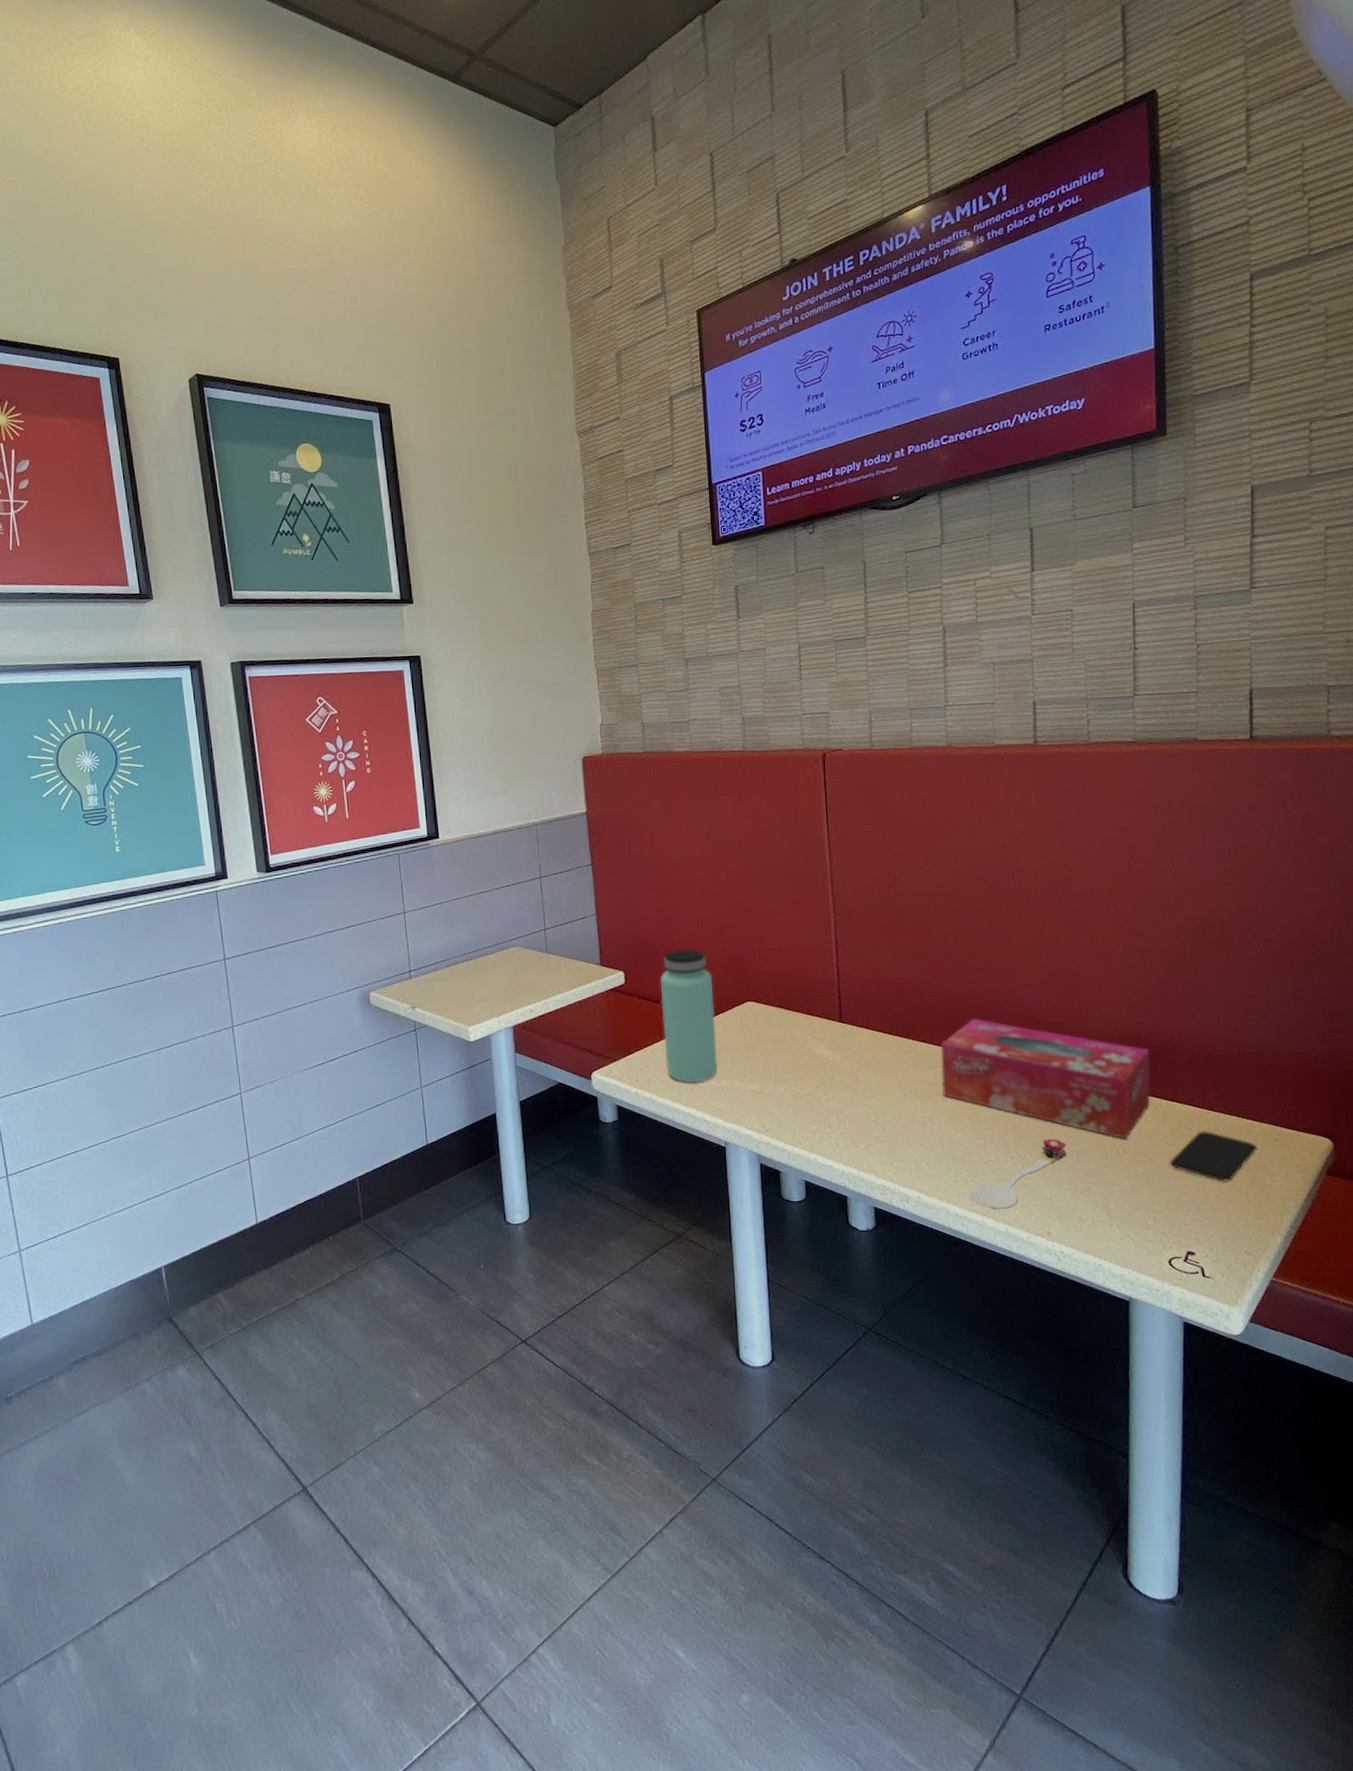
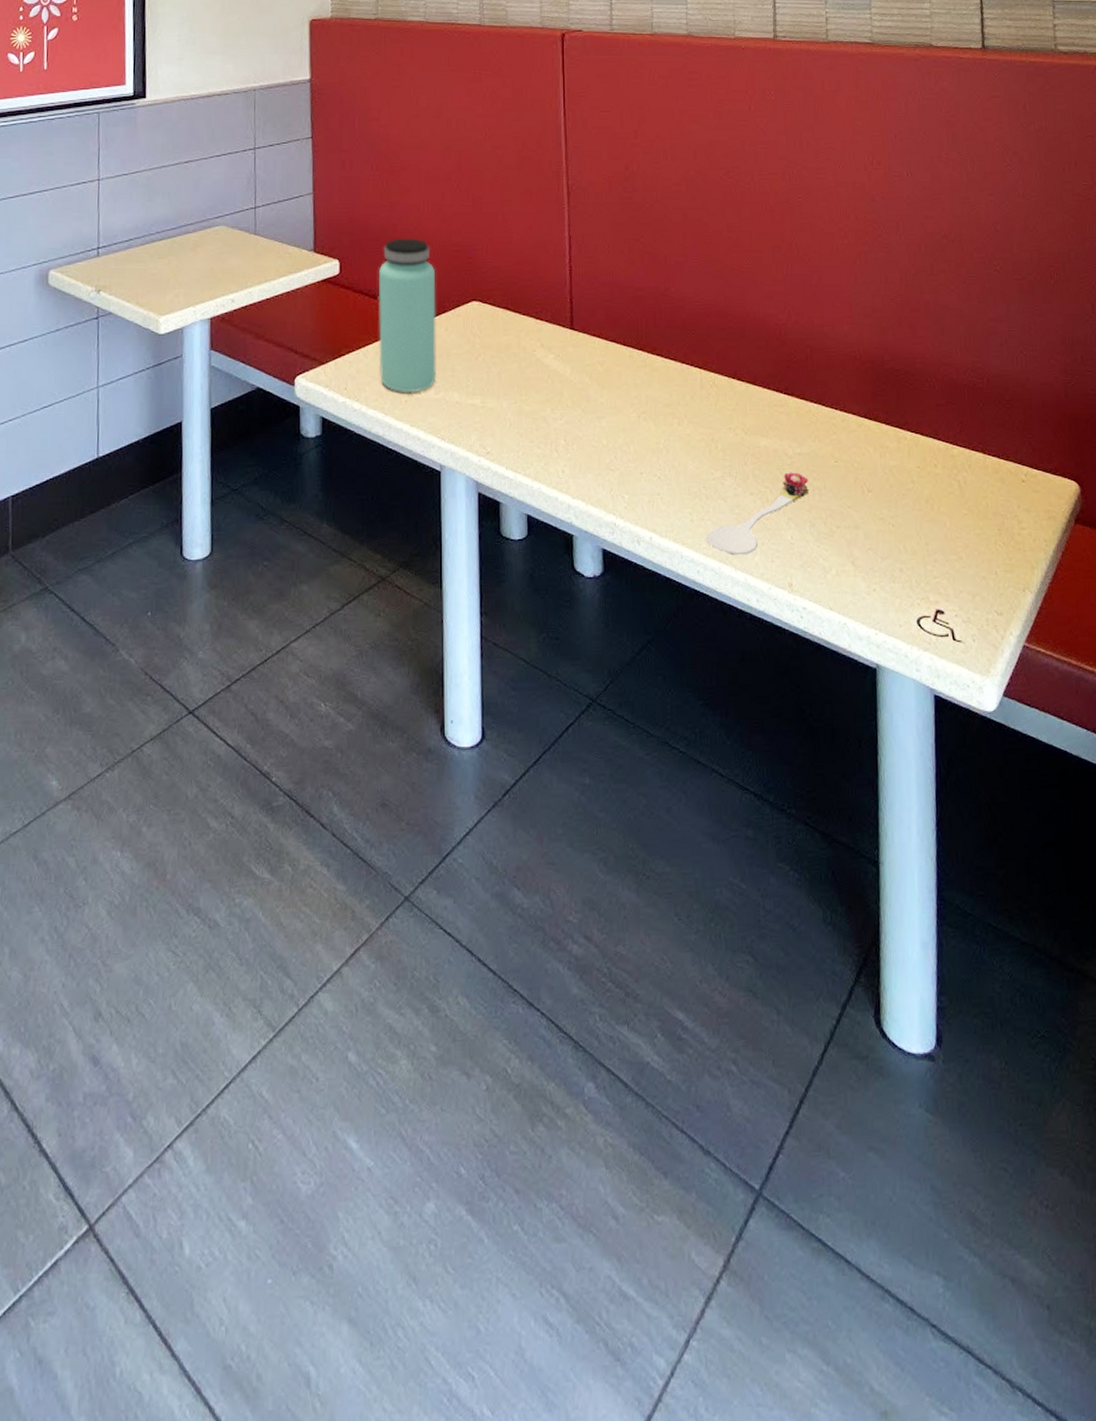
tissue box: present [941,1019,1150,1139] -> none [677,332,894,476]
smartphone: present [1170,1131,1258,1182] -> none [916,468,1004,528]

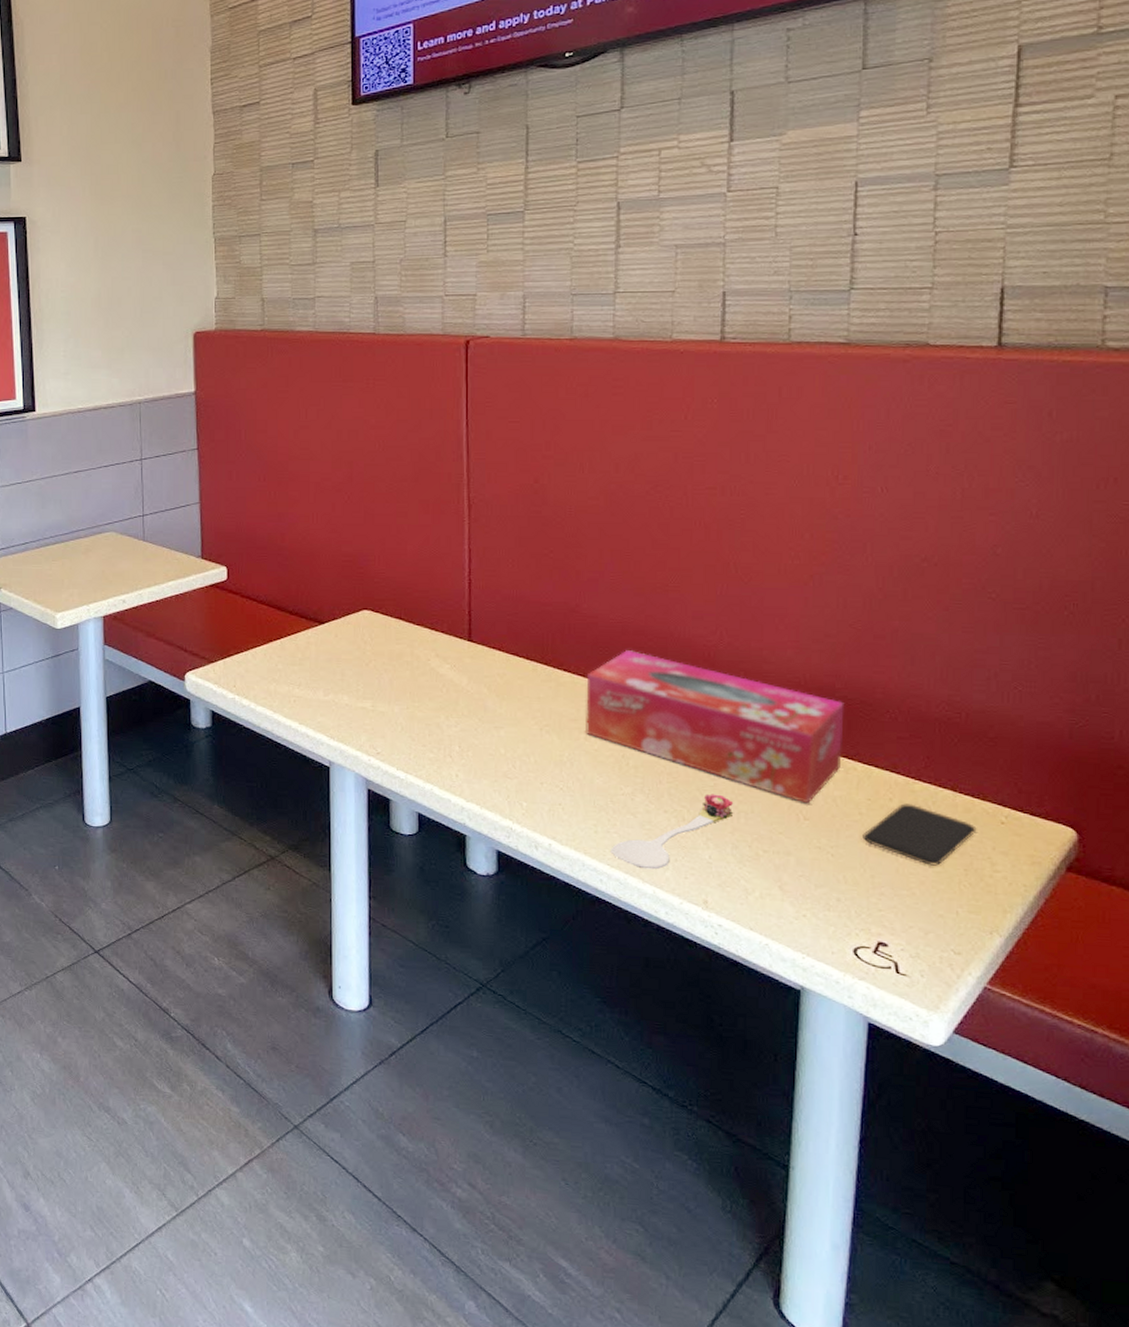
bottle: present [378,238,436,393] -> none [266,547,326,694]
tissue box: none [677,332,894,476] -> present [584,650,845,804]
smartphone: none [916,468,1004,528] -> present [862,803,977,866]

